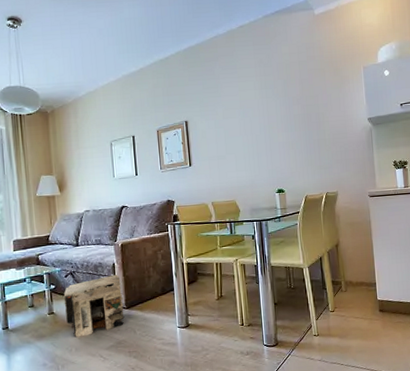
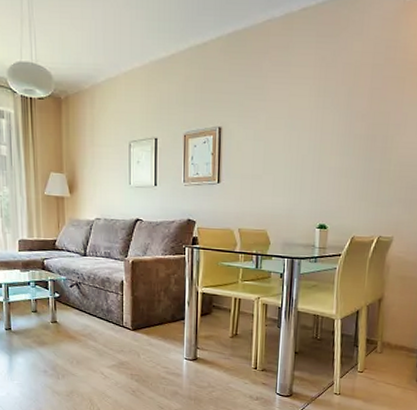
pouf: present [63,274,125,338] -> none [67,292,129,351]

